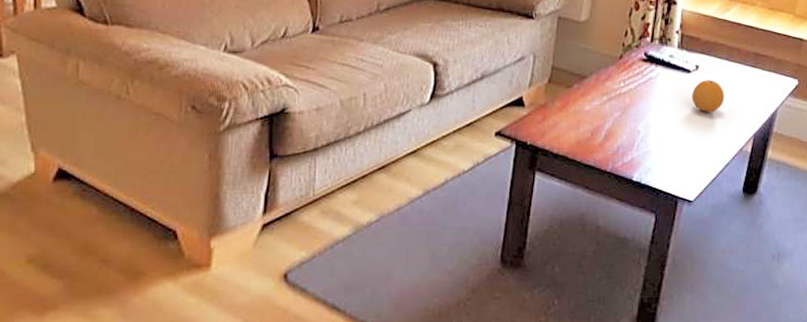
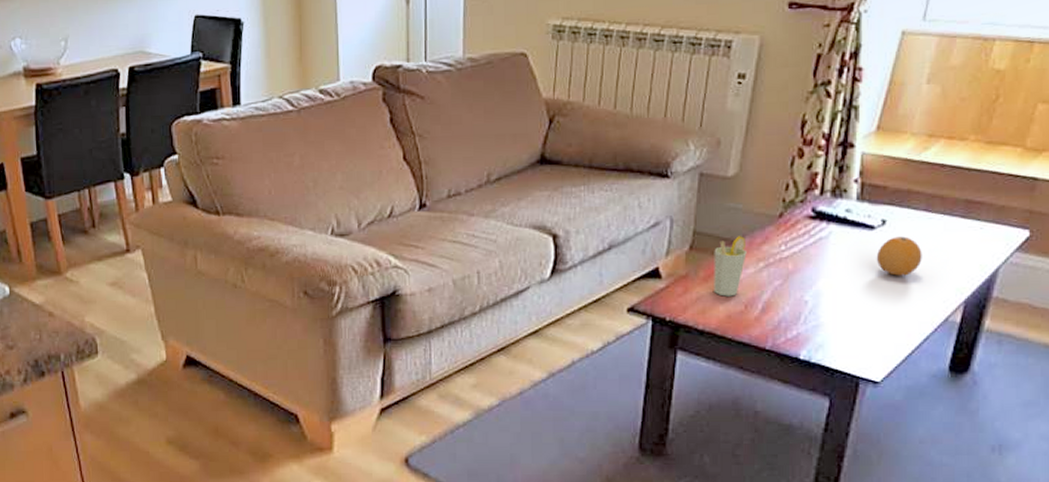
cup: none [567,73,594,125] -> present [714,236,747,297]

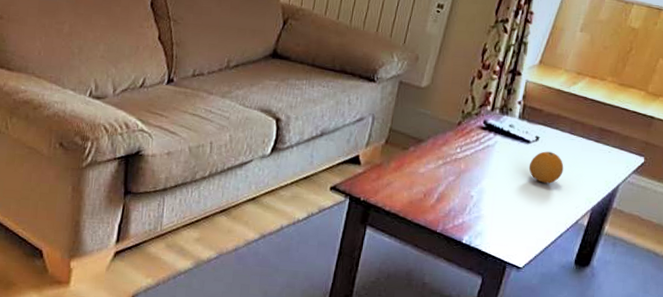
cup: present [714,236,747,297] -> none [401,136,430,186]

